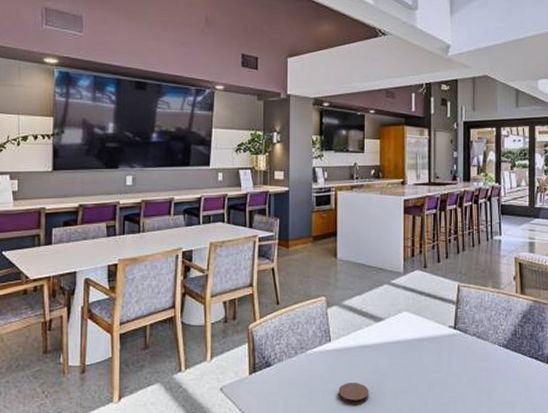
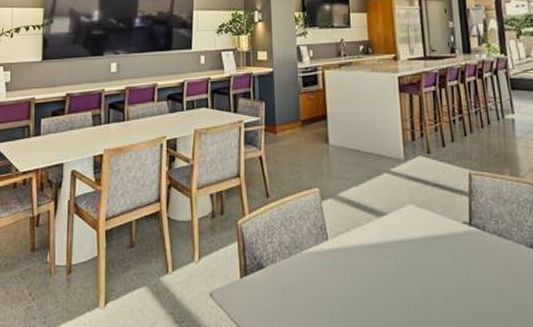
coaster: present [338,382,369,404] -> none [340,288,376,316]

